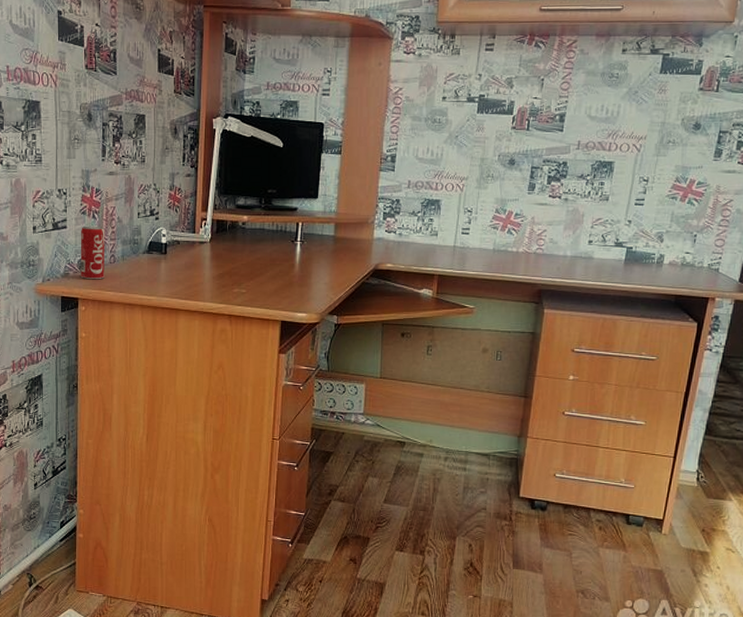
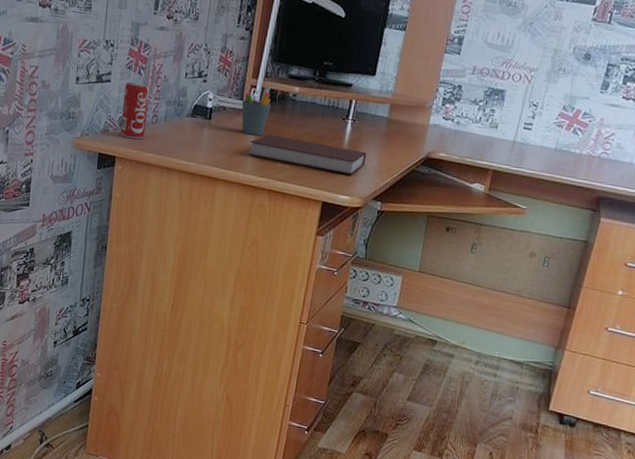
pen holder: none [194,218,222,265] -> present [241,86,271,136]
notebook: none [206,262,318,294] -> present [248,134,367,176]

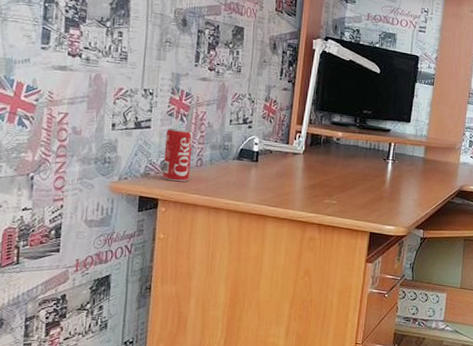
pen holder: present [241,86,271,136] -> none [287,132,316,176]
notebook: present [248,134,367,176] -> none [297,174,408,208]

